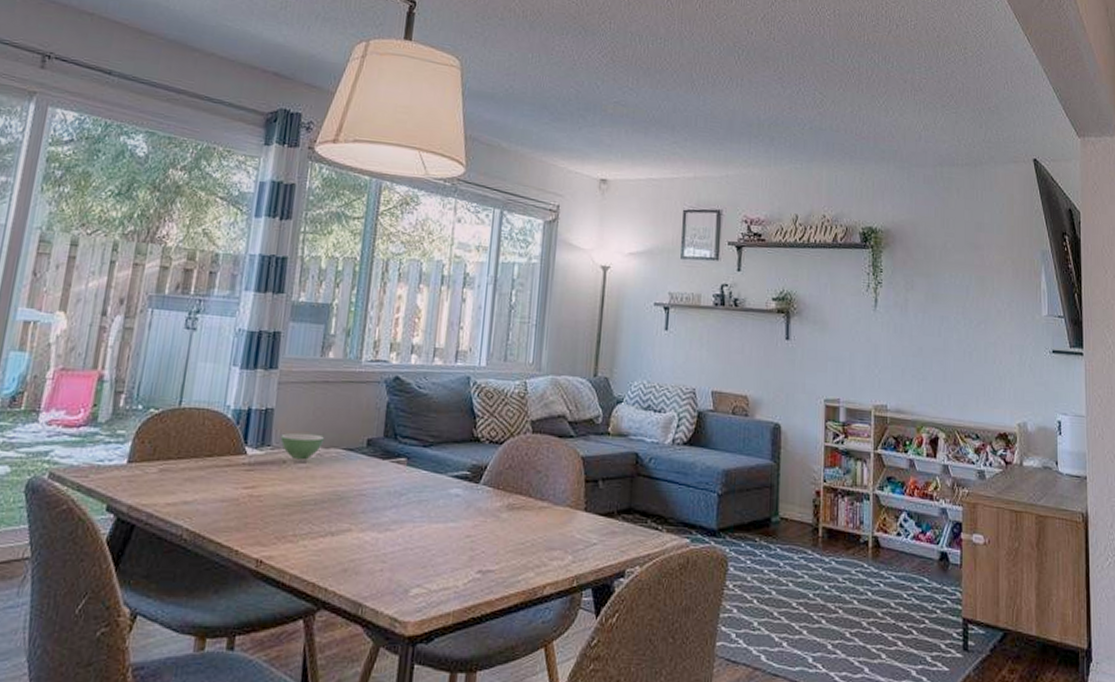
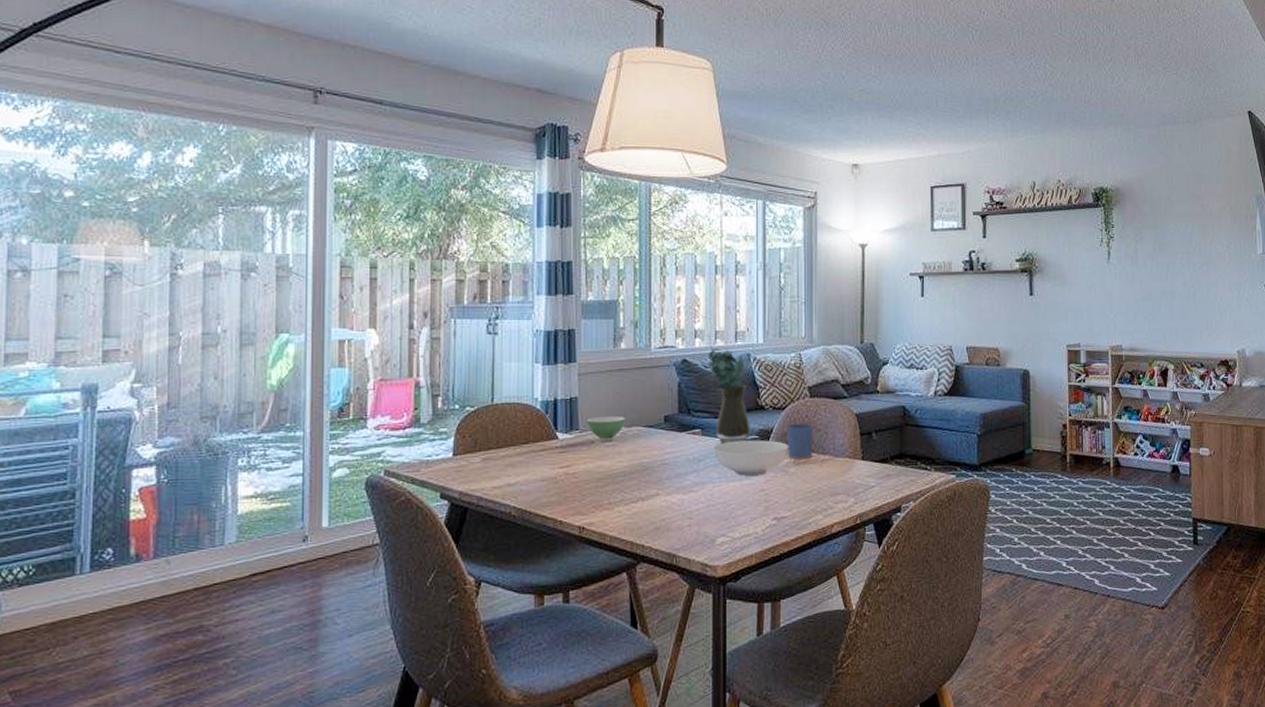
bowl: none [418,475,504,518] -> present [714,440,789,476]
vase: none [421,364,463,478] -> present [707,345,750,444]
mug: none [501,461,533,504] -> present [786,423,813,459]

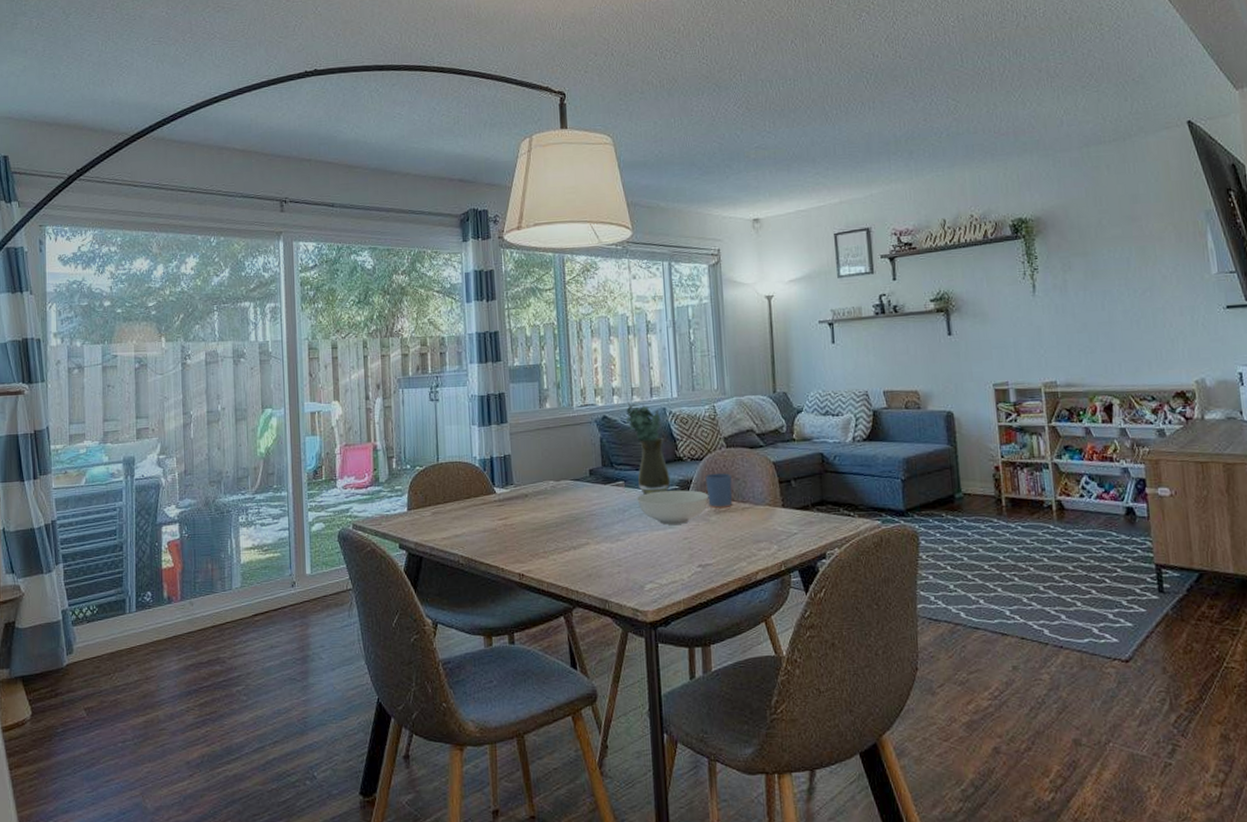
bowl: present [587,415,626,441] -> none [520,470,555,494]

